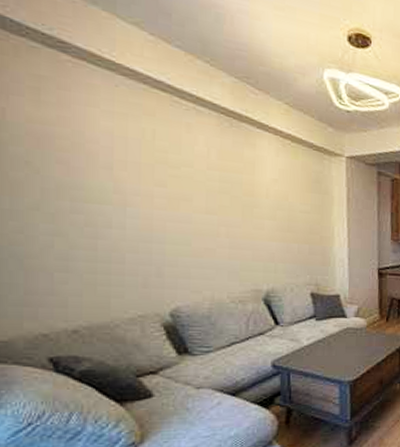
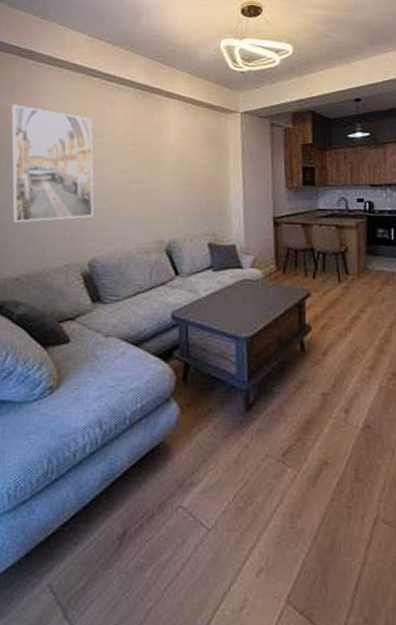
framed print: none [39,112,174,266] -> present [11,104,94,223]

